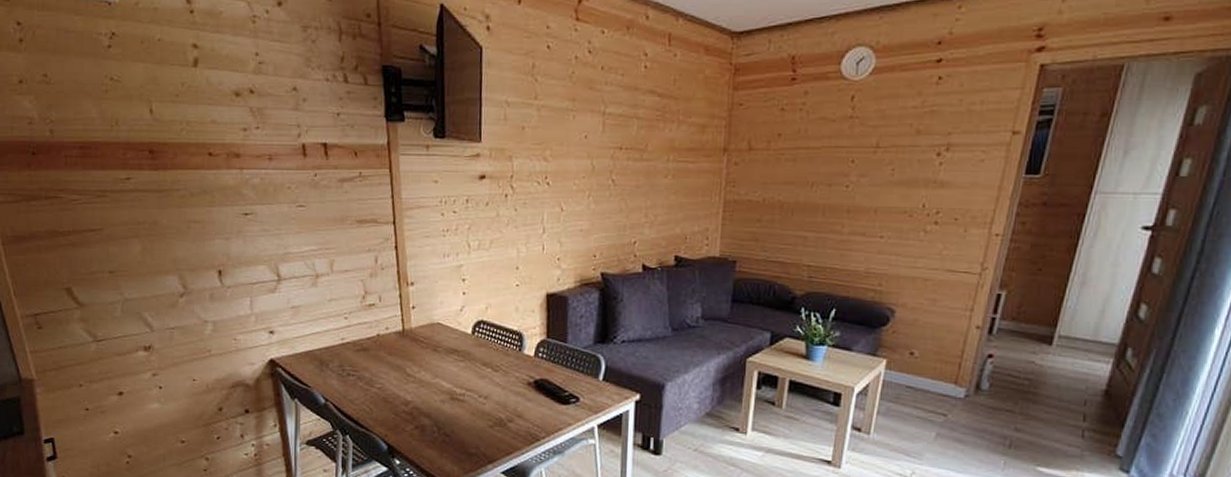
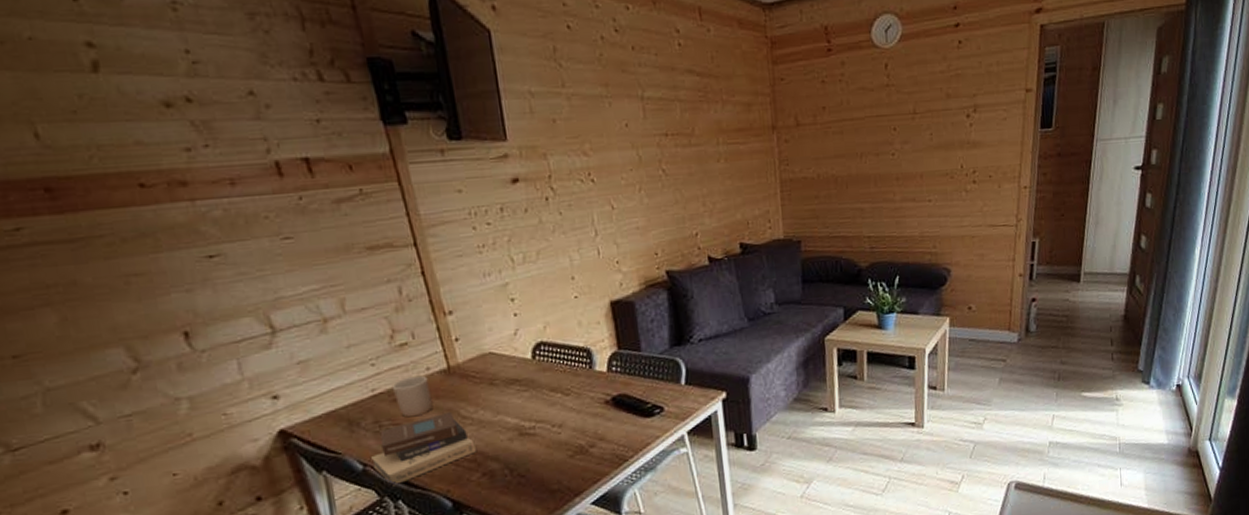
books: none [331,367,414,423] -> present [370,411,476,487]
mug: none [357,332,387,367] -> present [391,375,433,418]

